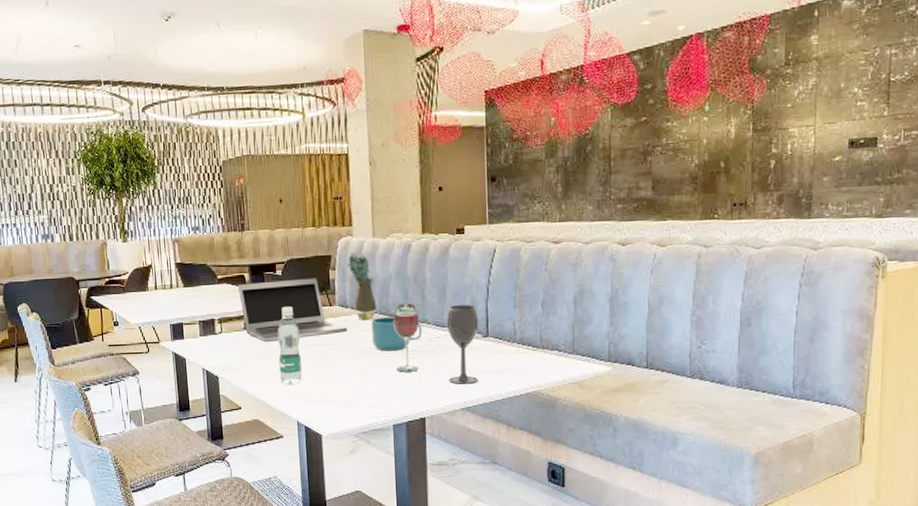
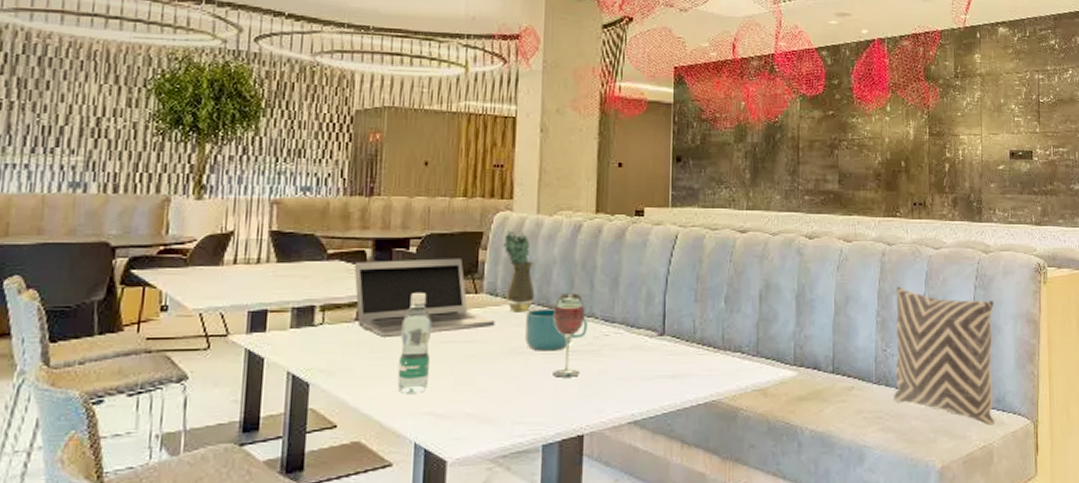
wine glass: present [446,305,479,384] -> none [615,297,655,393]
pillow: none [708,287,821,417] -> present [894,286,995,426]

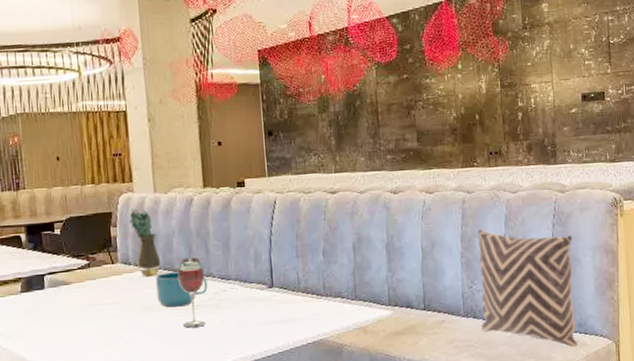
laptop: present [354,258,495,337] -> none [13,235,132,304]
bottle: present [397,293,433,394] -> none [57,266,85,348]

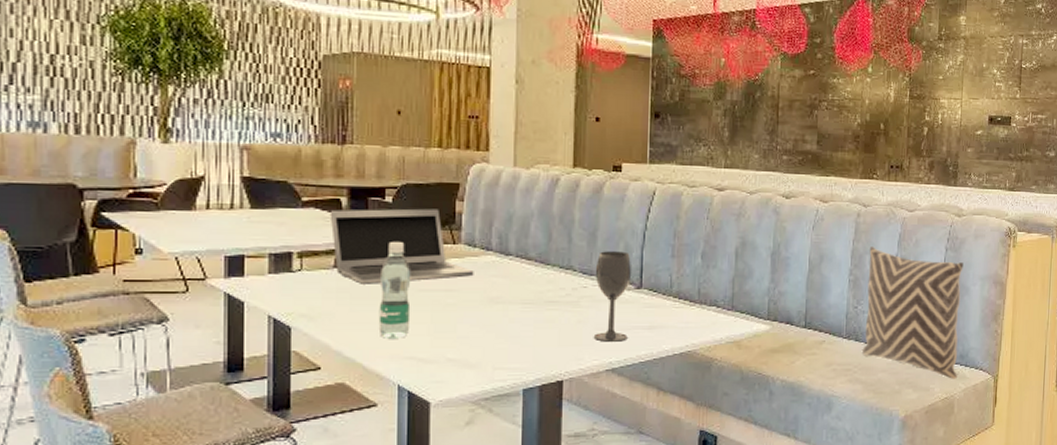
laptop: none [13,235,132,304] -> present [330,208,474,284]
bottle: none [57,266,85,348] -> present [378,242,411,339]
vase: present [128,209,161,277] -> none [479,182,513,263]
cup: present [156,272,208,308] -> none [504,261,566,301]
wineglass: present [177,257,205,328] -> none [532,246,563,326]
wine glass: none [231,256,266,337] -> present [593,251,632,342]

